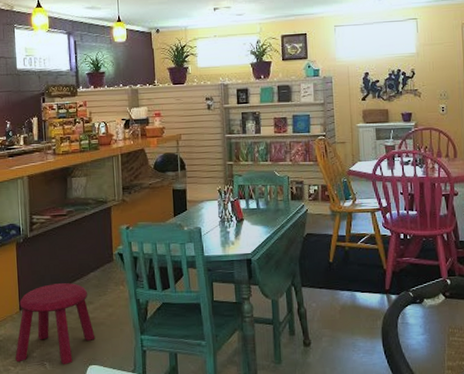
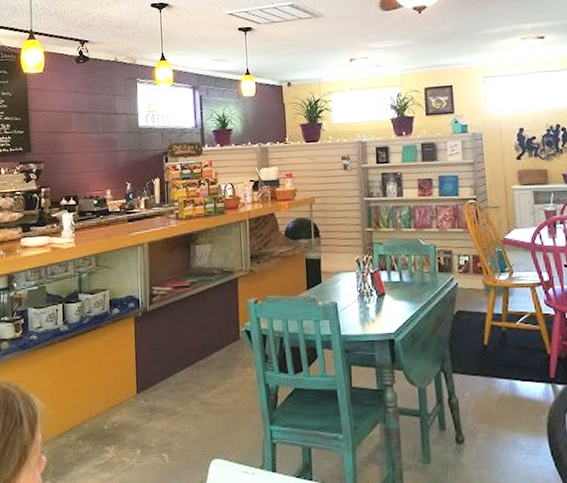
stool: present [15,283,96,365] -> none [131,363,220,458]

